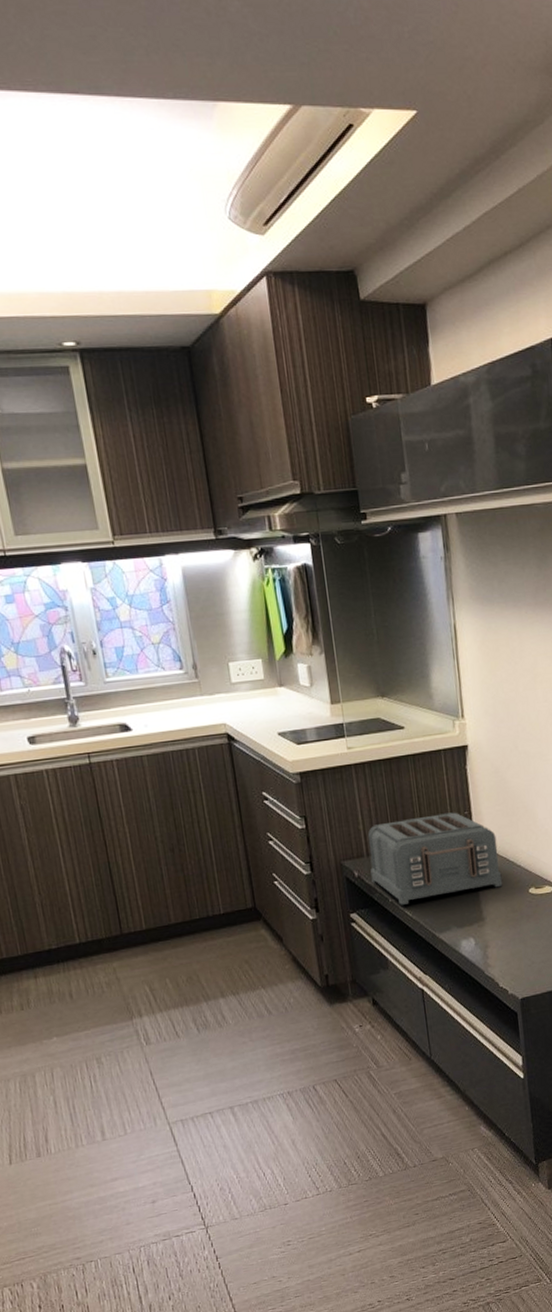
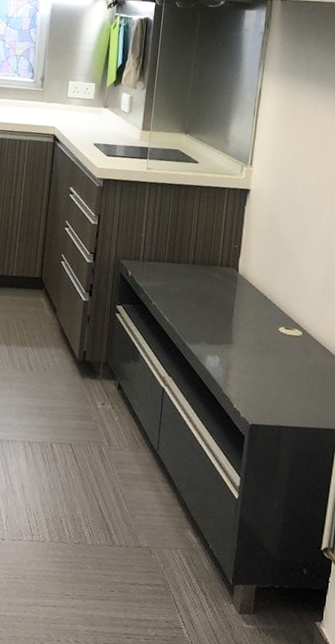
toaster: present [367,812,503,905] -> none [142,236,259,319]

